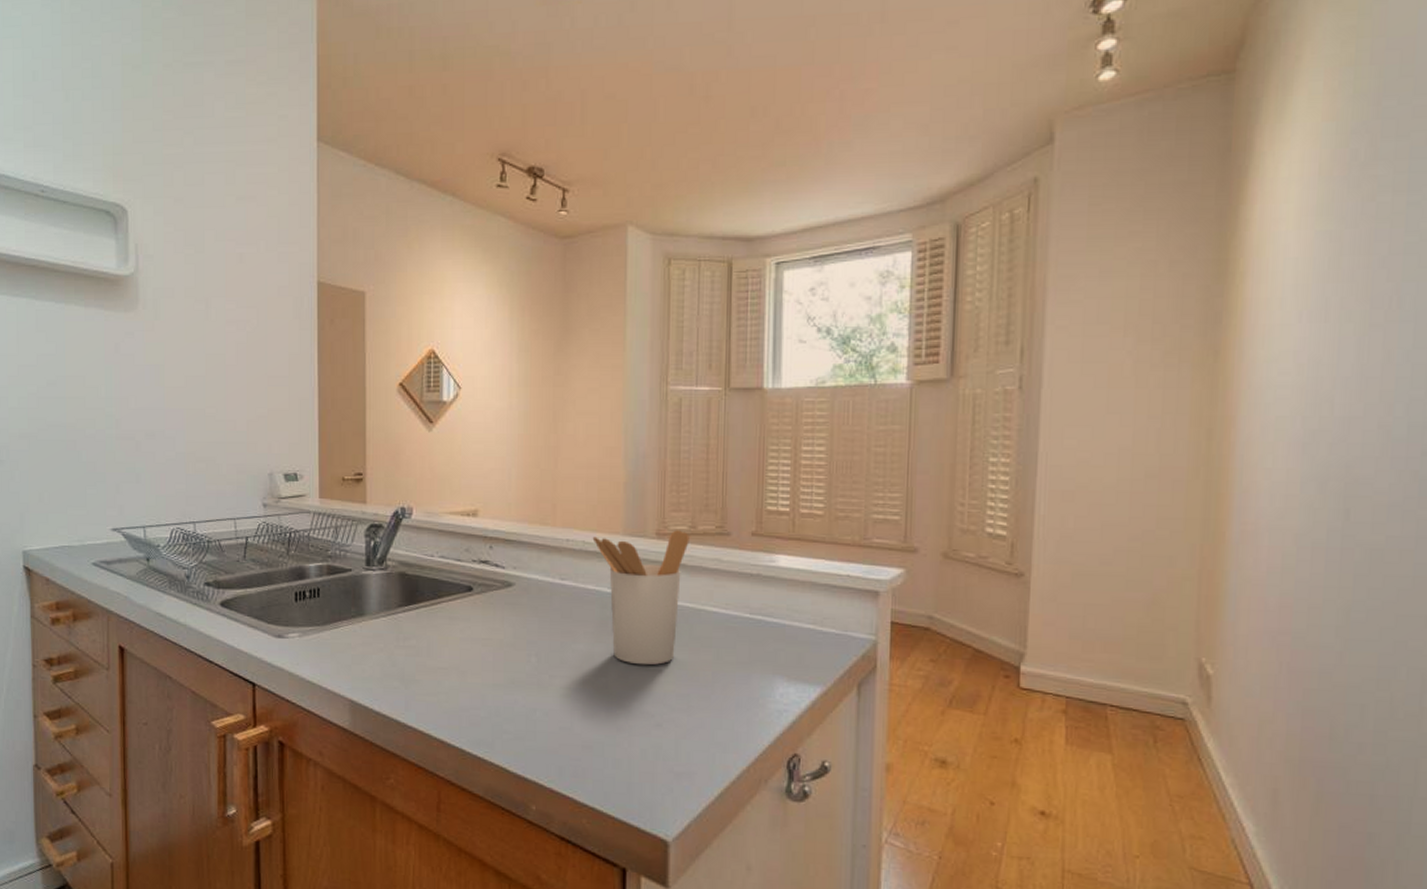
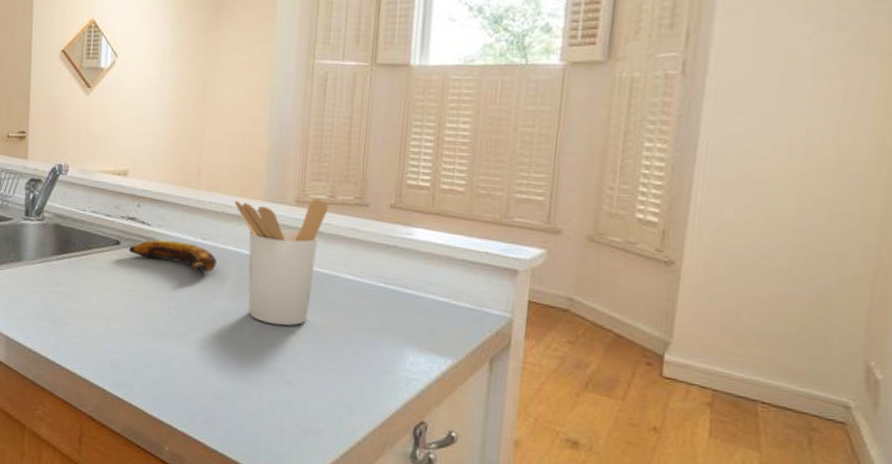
banana: none [482,583,577,615] -> present [128,239,216,273]

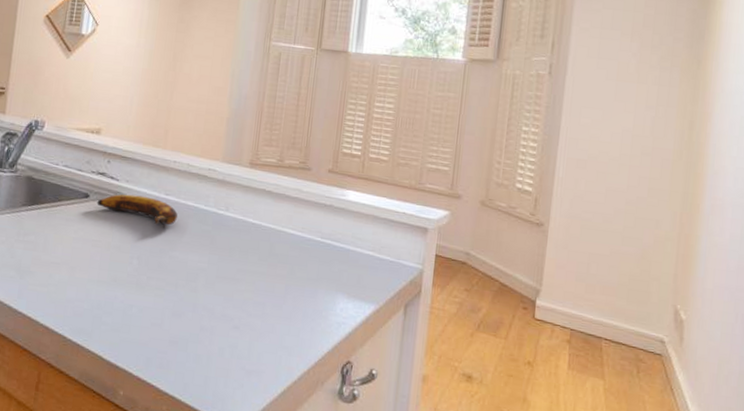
utensil holder: present [234,198,328,326] -> none [196,160,277,276]

